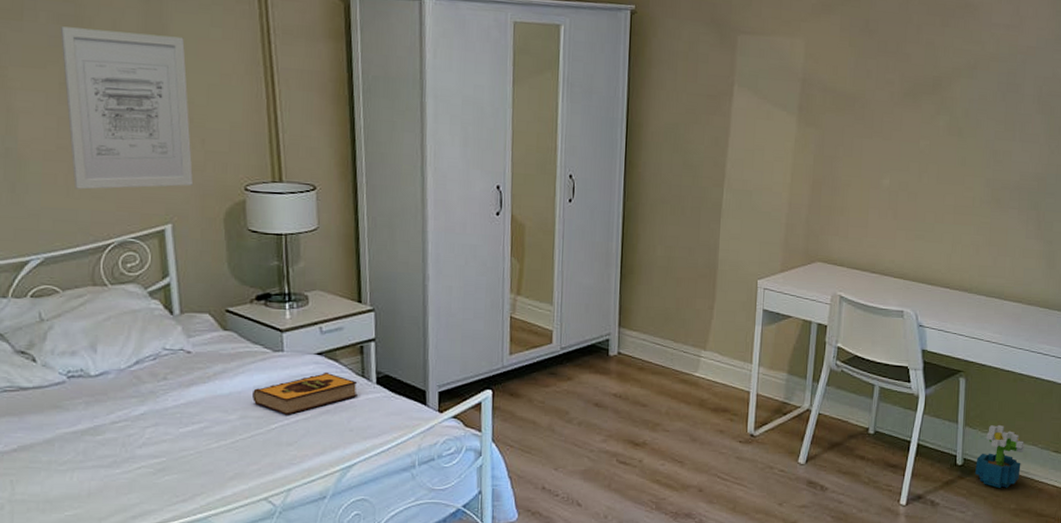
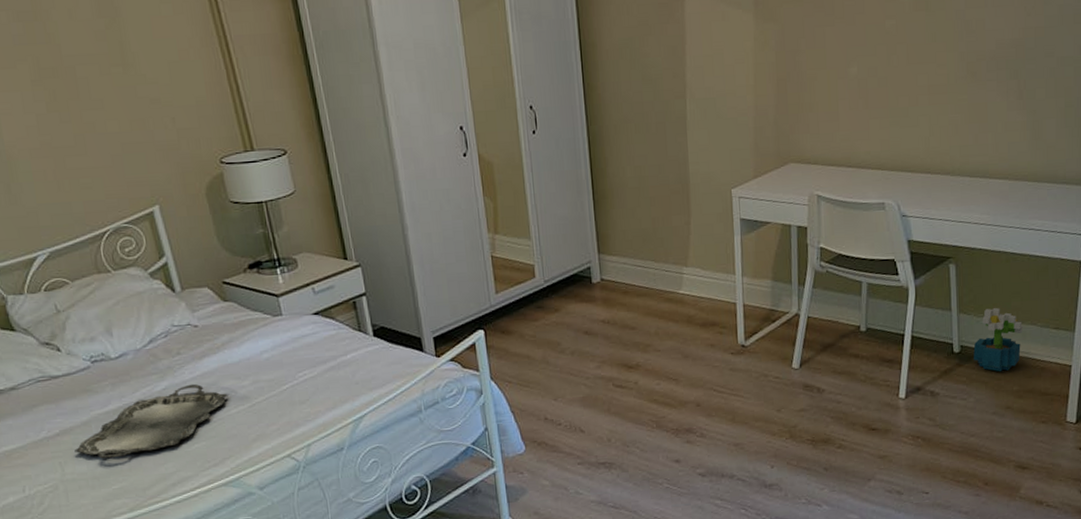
serving tray: none [30,412,211,482] -> present [74,384,228,459]
wall art: present [60,26,194,190] -> none [21,18,172,183]
hardback book: present [253,371,358,415] -> none [260,330,358,376]

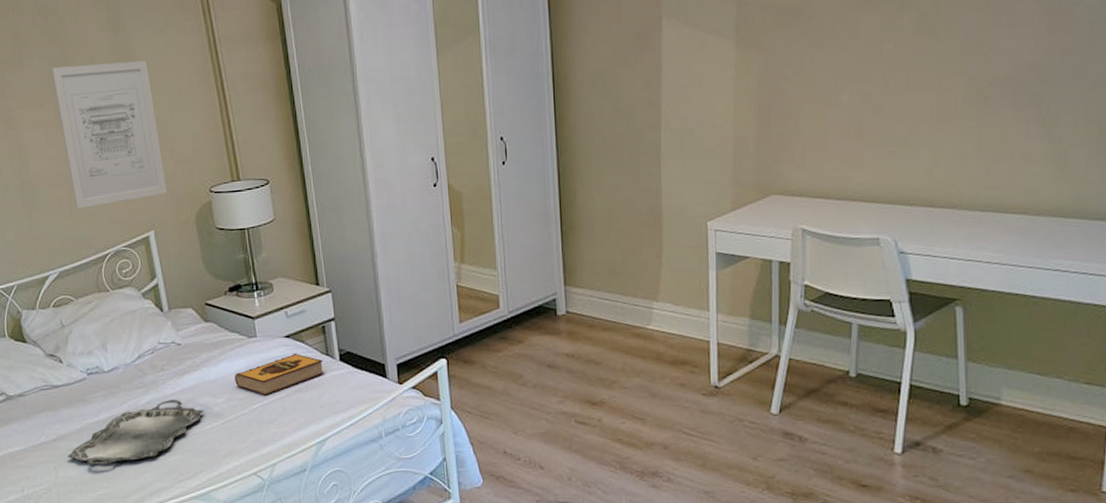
wall art: none [21,18,172,183] -> present [50,61,168,209]
hardback book: none [260,330,358,376] -> present [235,352,324,396]
decorative plant: present [973,307,1023,372] -> none [984,356,1046,429]

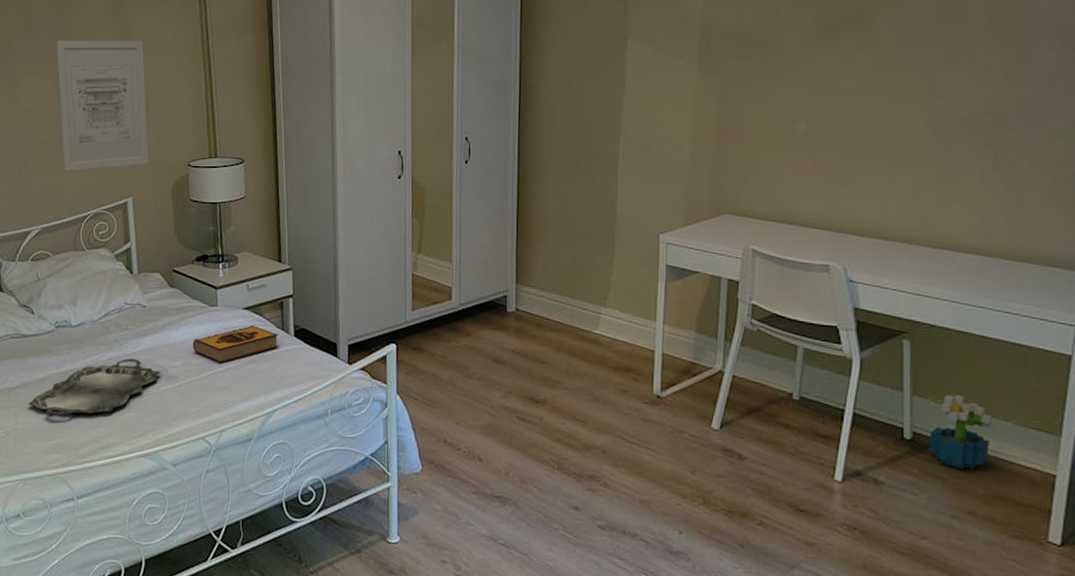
decorative plant: none [984,356,1046,429] -> present [929,394,993,469]

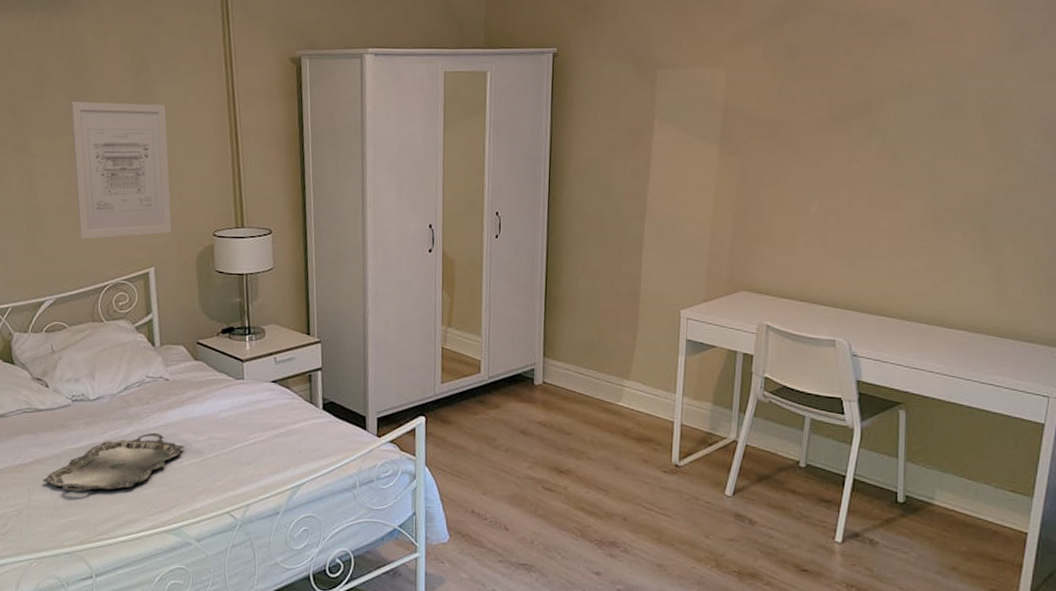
hardback book: present [193,324,279,363] -> none [218,398,307,437]
decorative plant: present [929,394,993,469] -> none [919,460,975,529]

